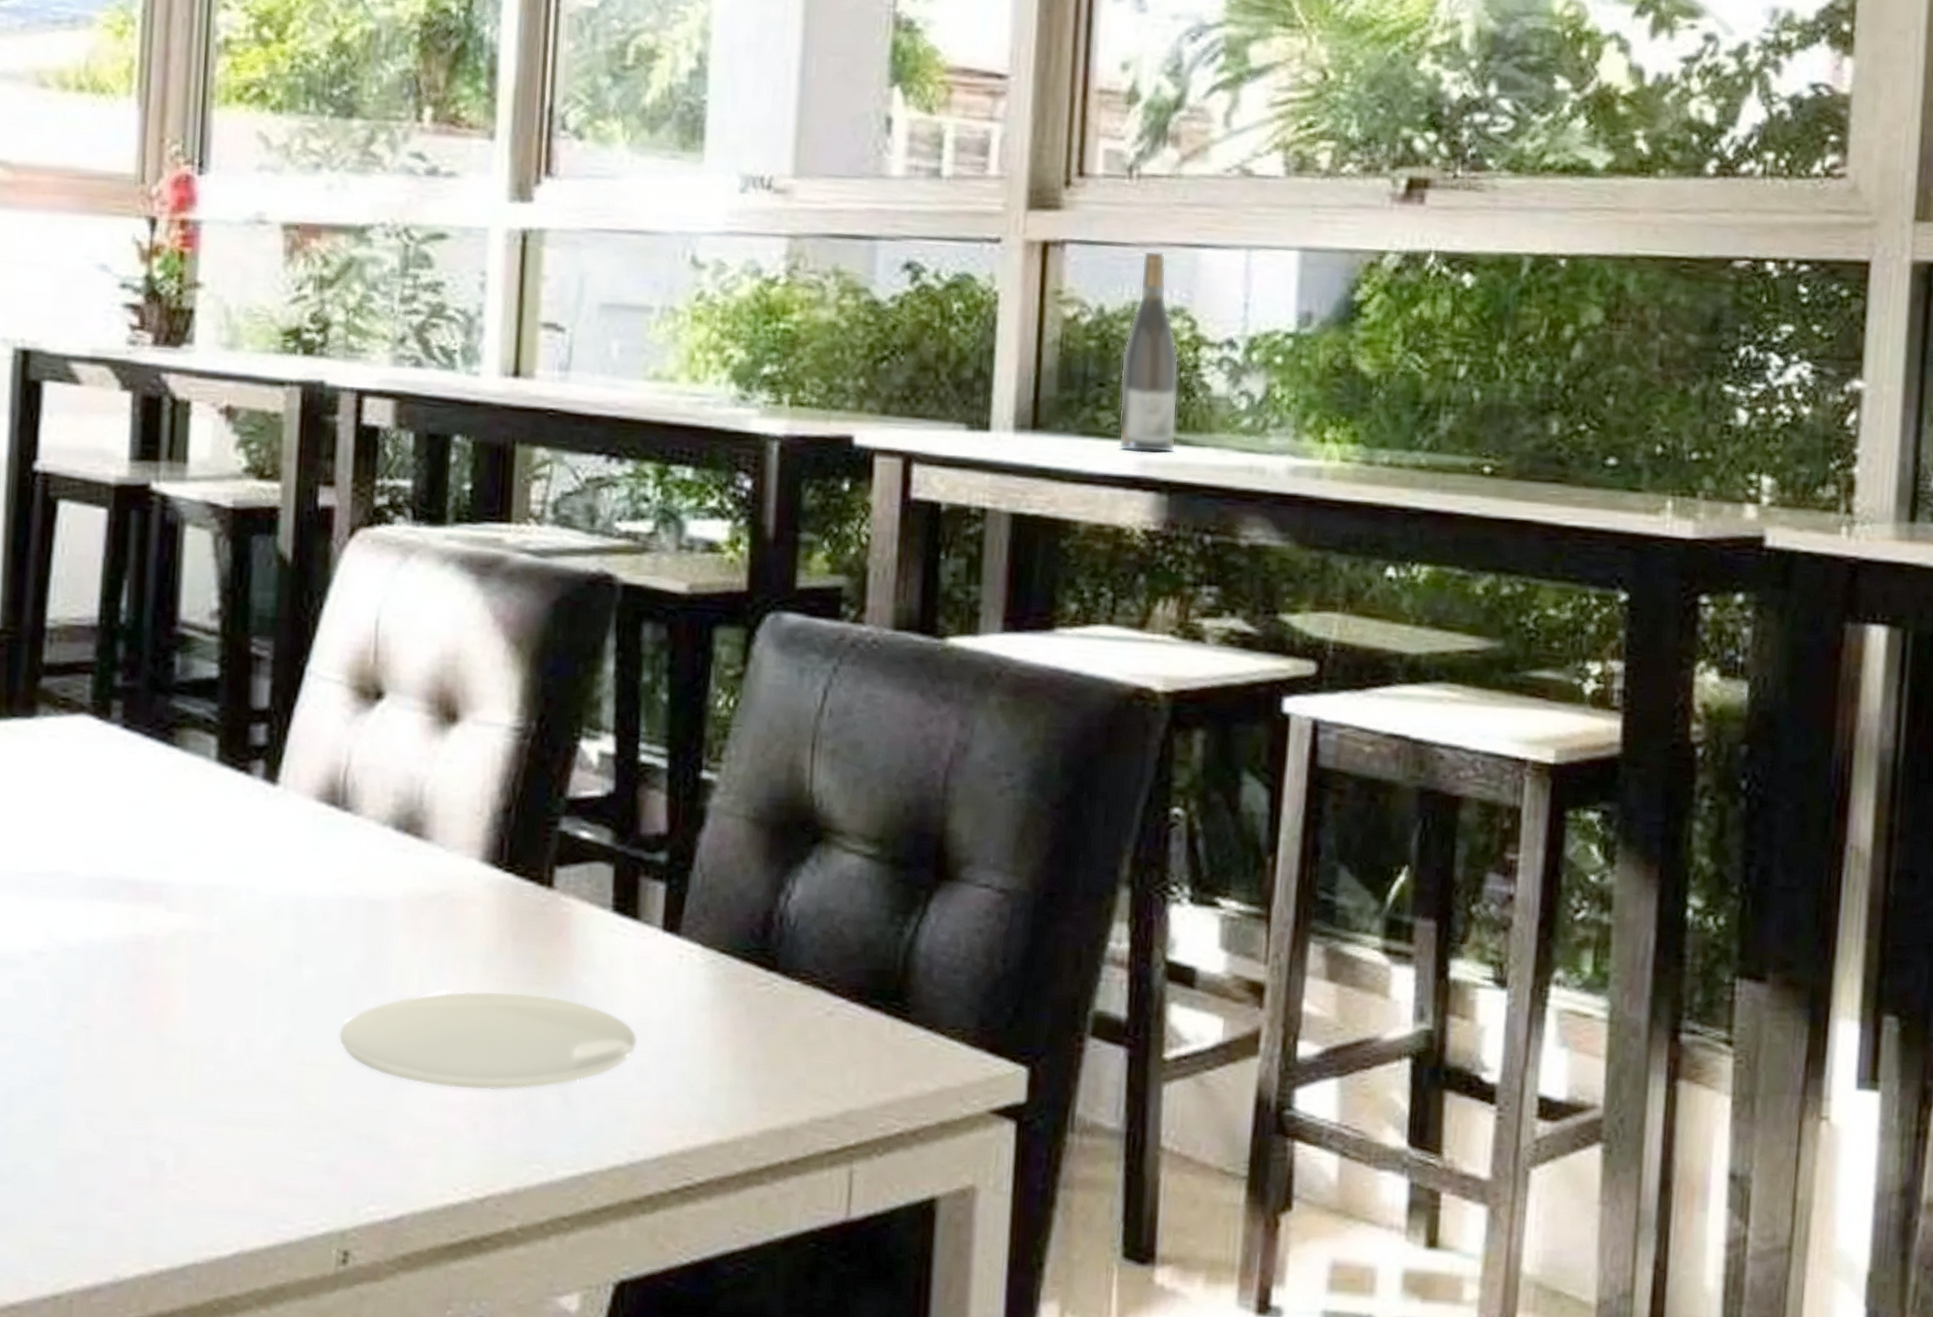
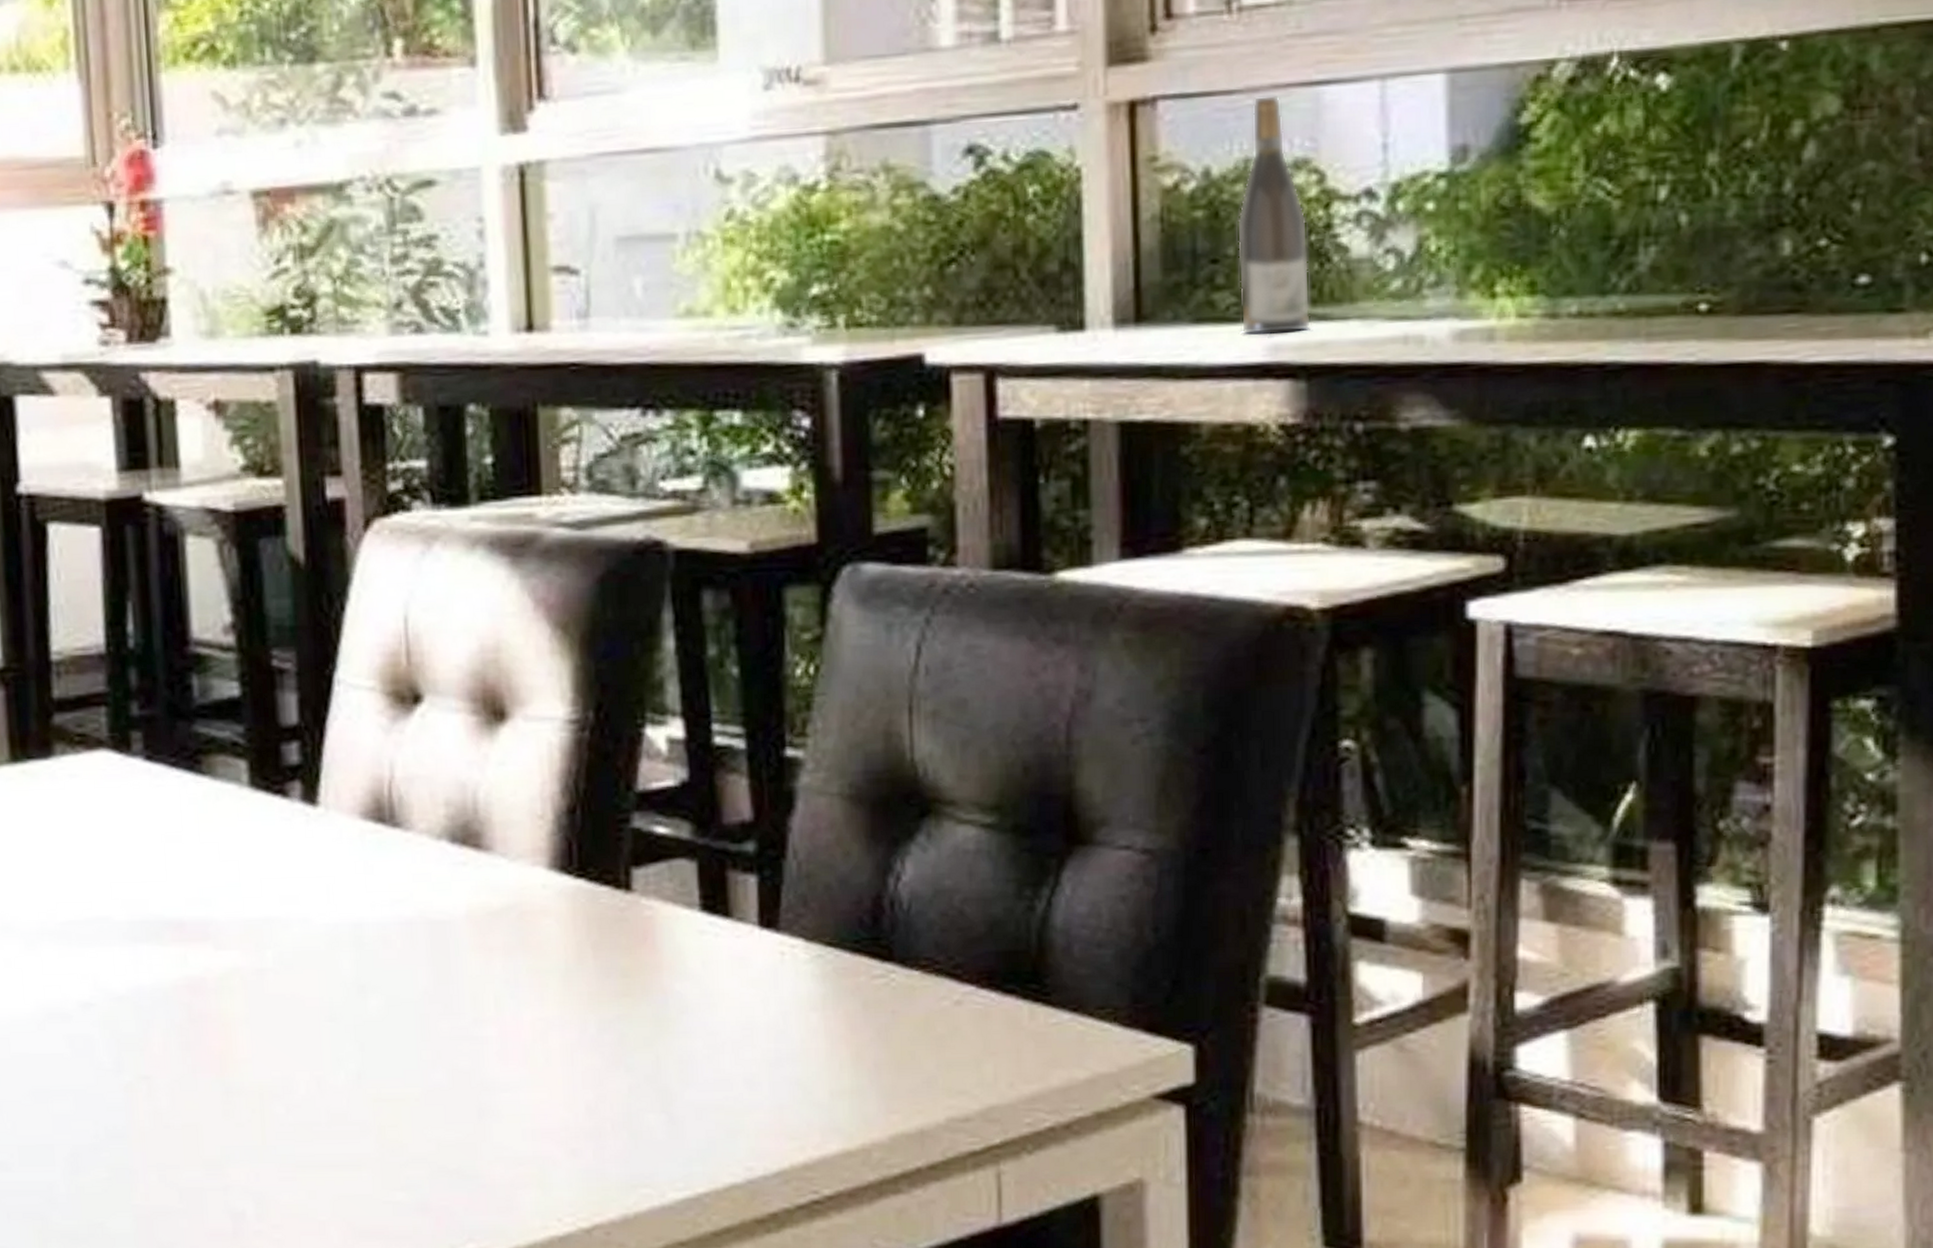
plate: present [338,991,638,1091] -> none [414,1006,744,1114]

